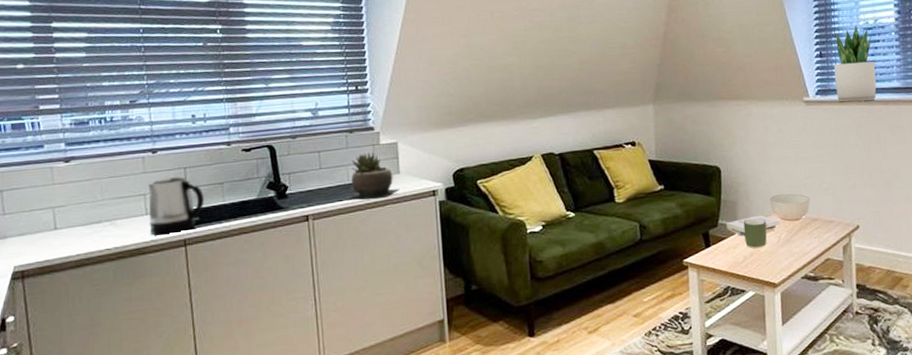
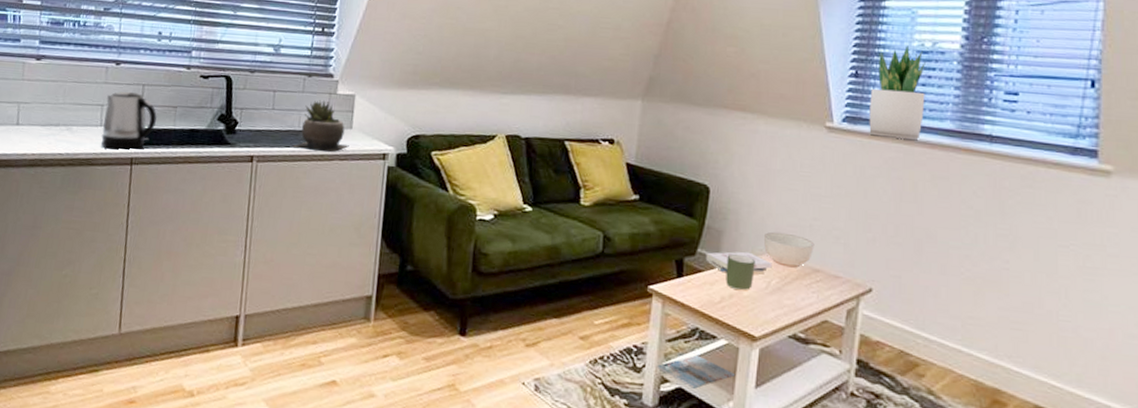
magazine: none [700,308,765,337] -> present [656,354,736,389]

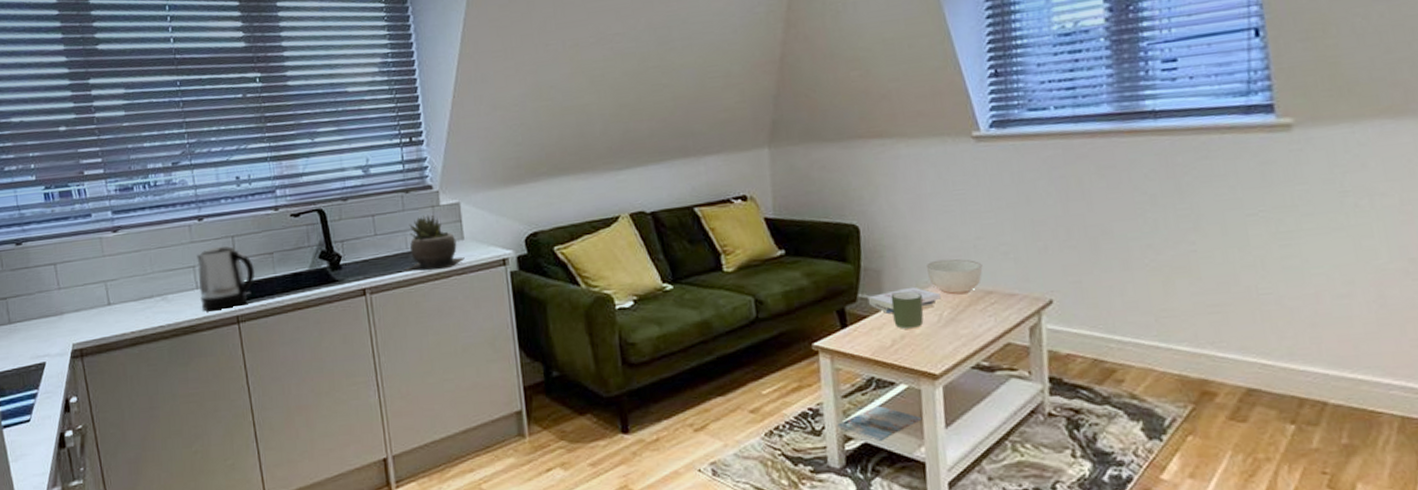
planter: present [869,45,927,141] -> none [1015,30,1078,137]

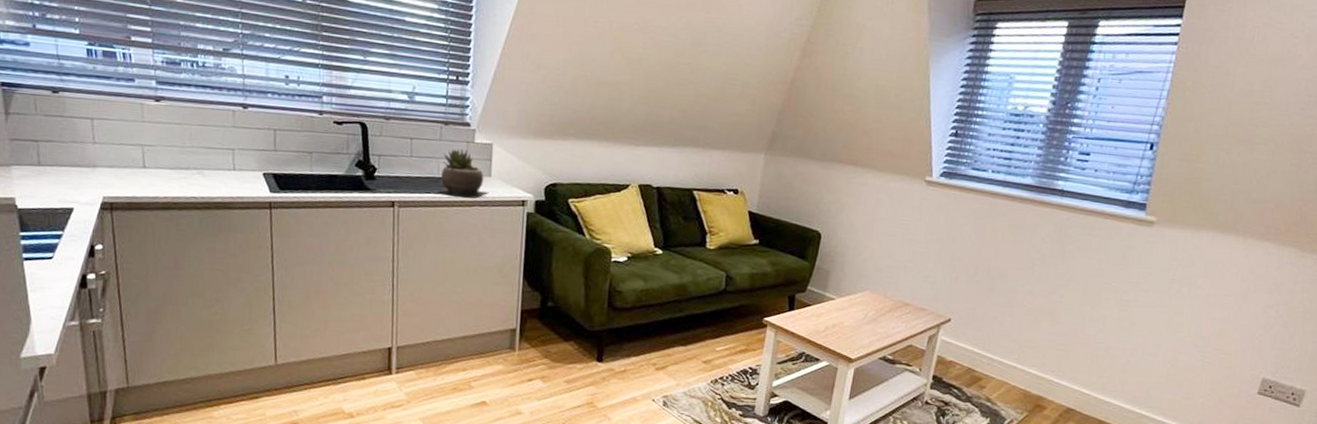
kettle: present [197,246,254,311] -> none [236,135,292,194]
magazine: present [836,405,923,441] -> none [767,374,834,401]
books: present [867,286,941,314] -> none [814,288,870,308]
mug: present [890,291,924,330] -> none [830,291,856,322]
bowl: present [927,258,983,295] -> none [864,272,907,302]

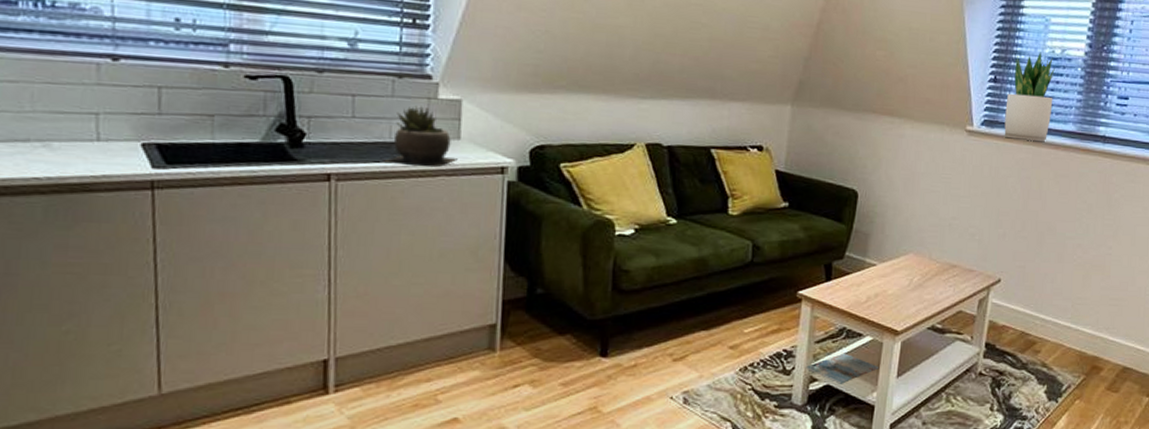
magazine: none [767,374,834,401] -> present [805,353,880,384]
planter: none [962,108,1018,194] -> present [1004,52,1056,142]

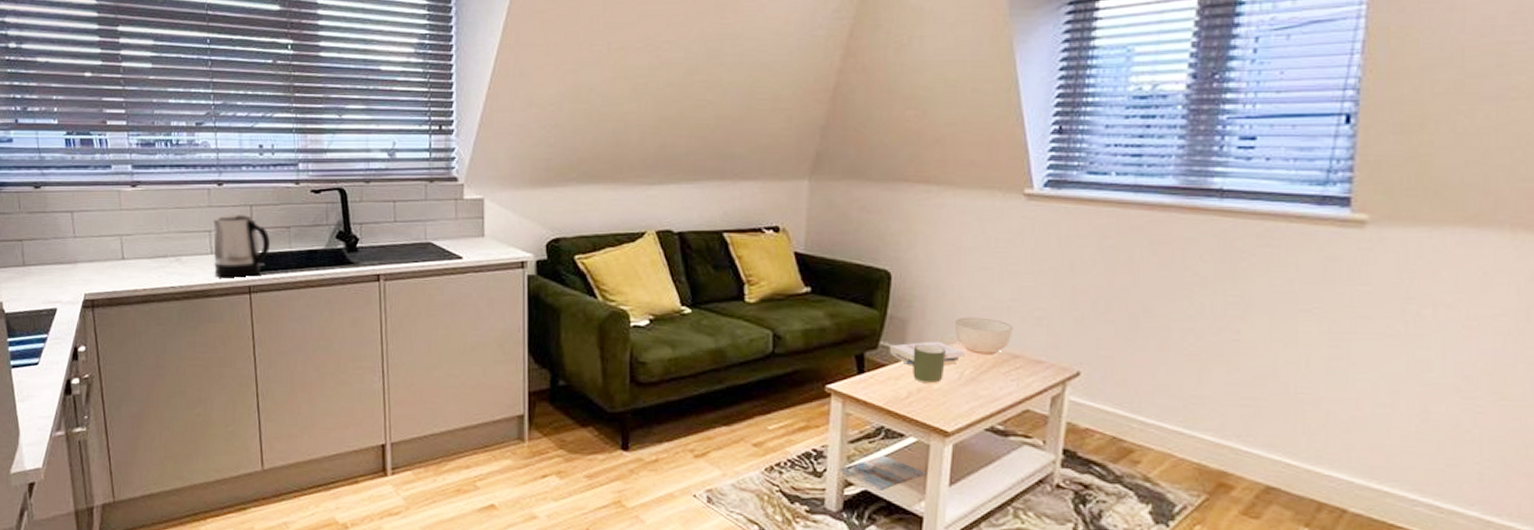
kettle: none [101,94,185,171] -> present [214,214,270,277]
succulent plant: present [385,106,458,167] -> none [422,207,483,264]
books: none [853,252,915,273] -> present [889,341,965,365]
mug: none [872,256,899,290] -> present [913,345,945,384]
bowl: none [908,232,953,265] -> present [955,317,1013,355]
planter: present [1004,52,1056,142] -> none [1076,91,1145,202]

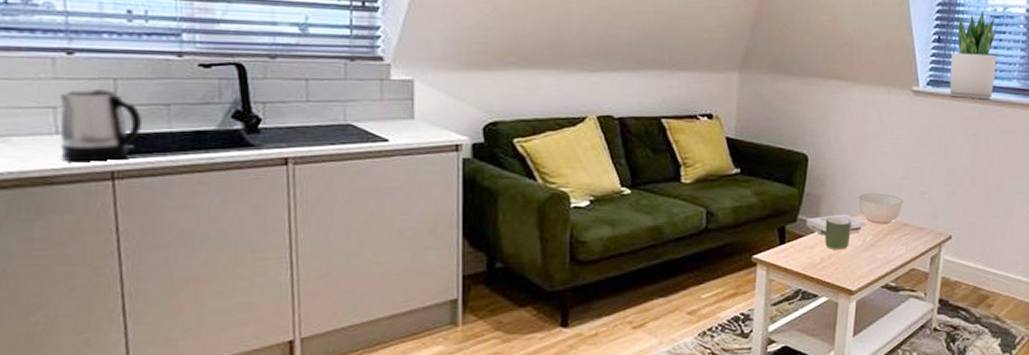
magazine: present [838,455,927,490] -> none [762,314,836,345]
planter: none [1076,91,1145,202] -> present [950,10,999,100]

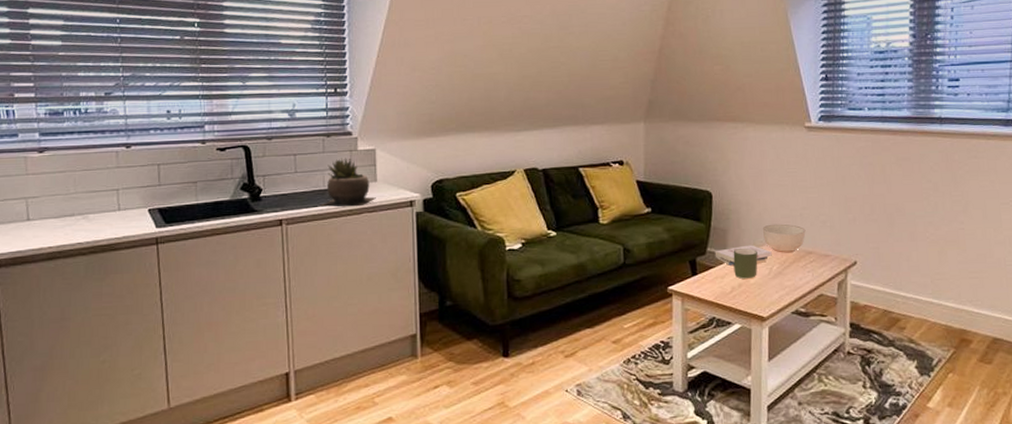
kettle: present [60,87,141,161] -> none [121,172,177,231]
succulent plant: none [341,88,412,146] -> present [321,158,376,207]
planter: present [950,10,999,100] -> none [839,48,885,130]

